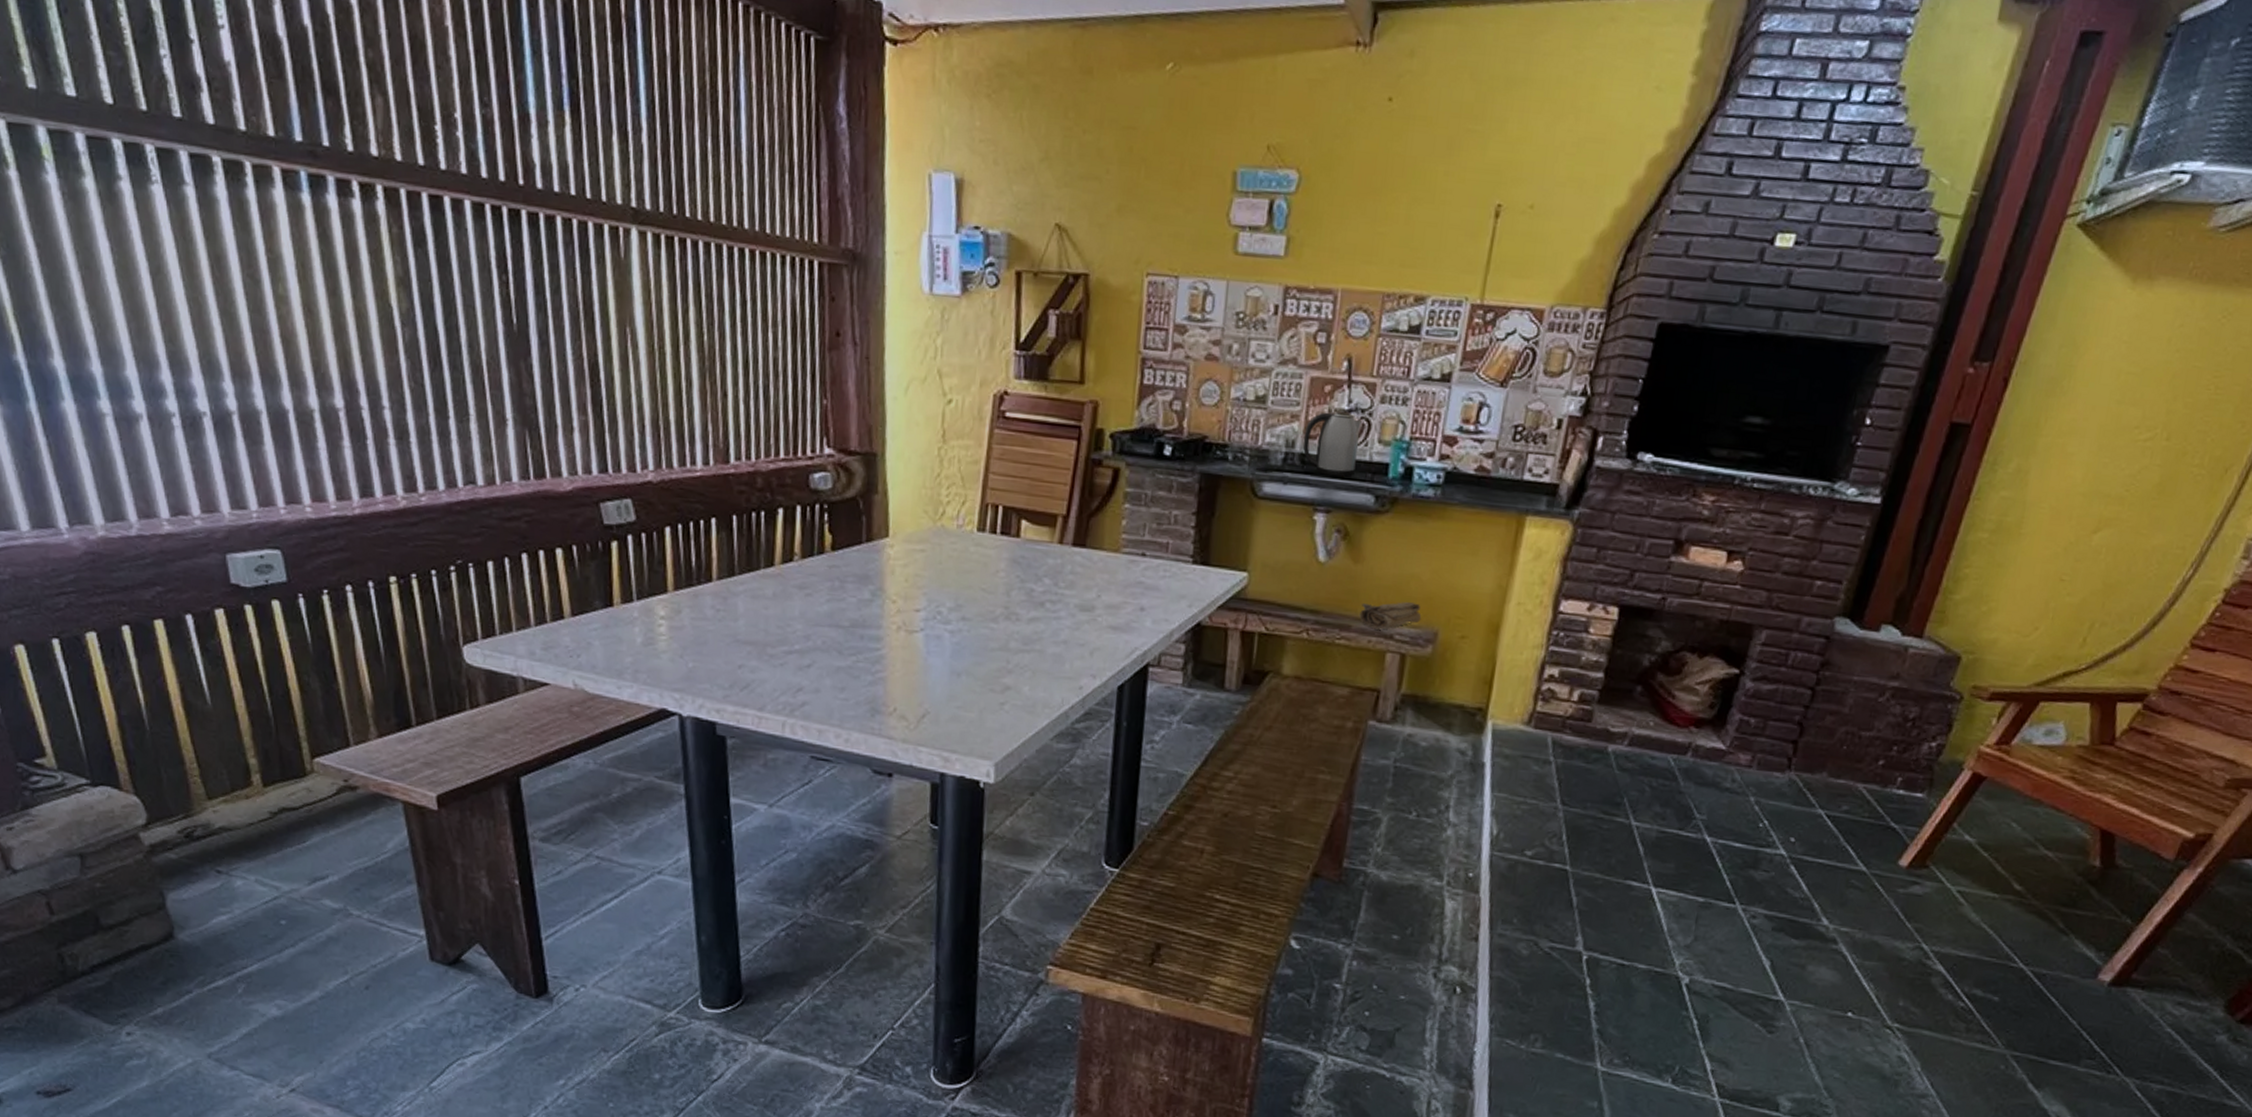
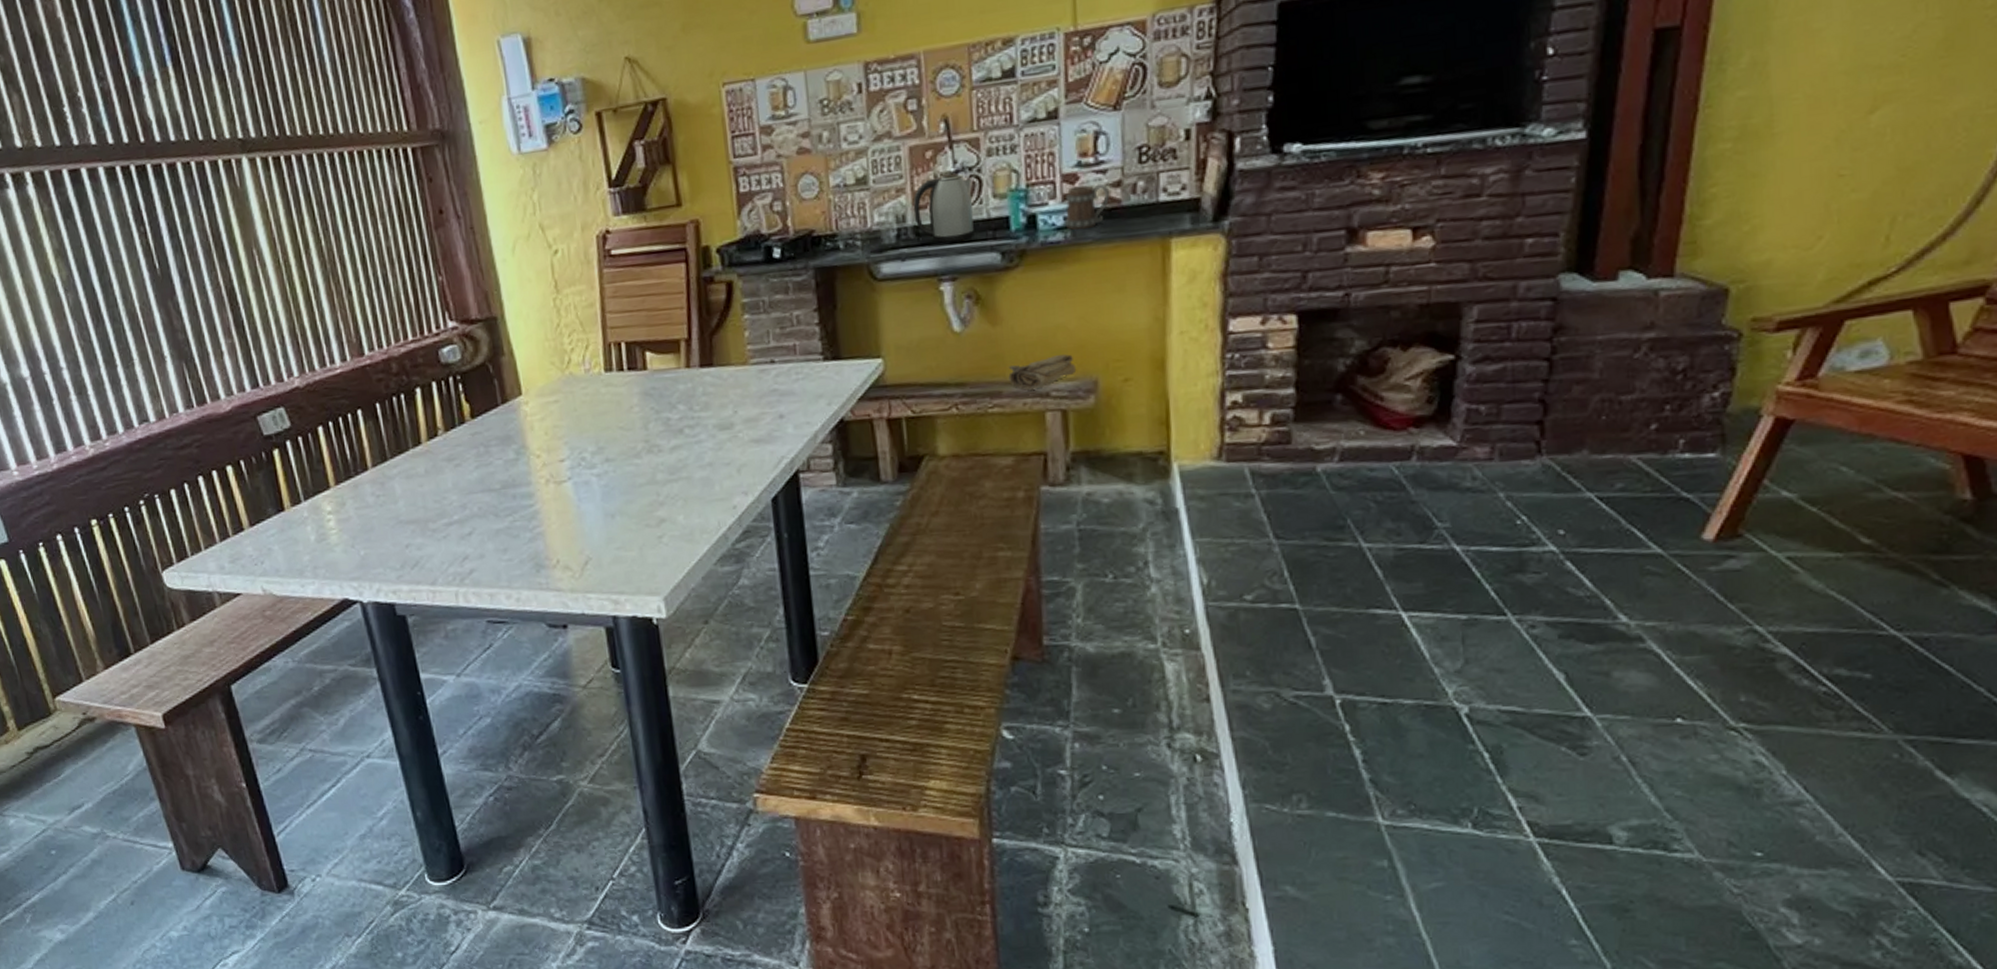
beer mug: none [1437,449,1483,492] -> present [1065,183,1110,231]

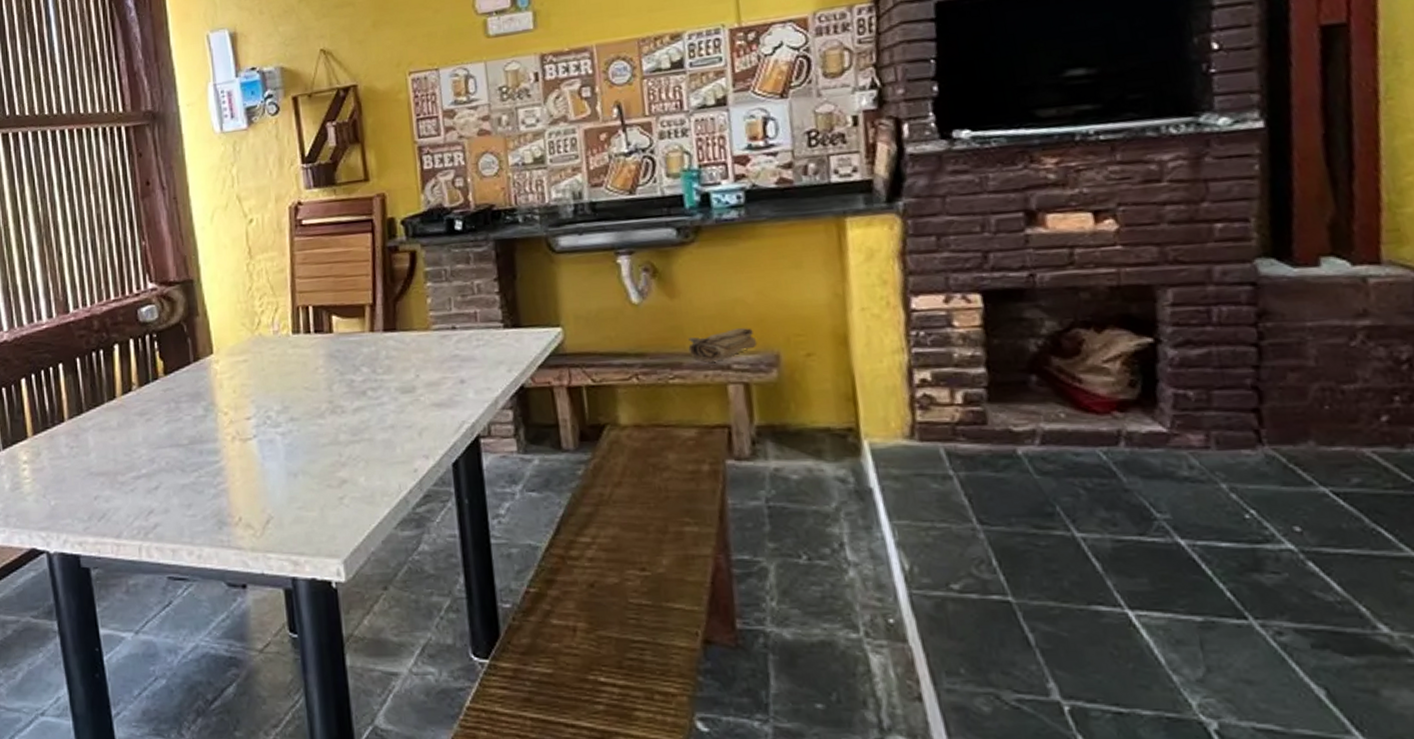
kettle: present [913,172,974,243] -> none [589,153,649,218]
beer mug: present [1065,183,1110,231] -> none [738,165,782,209]

